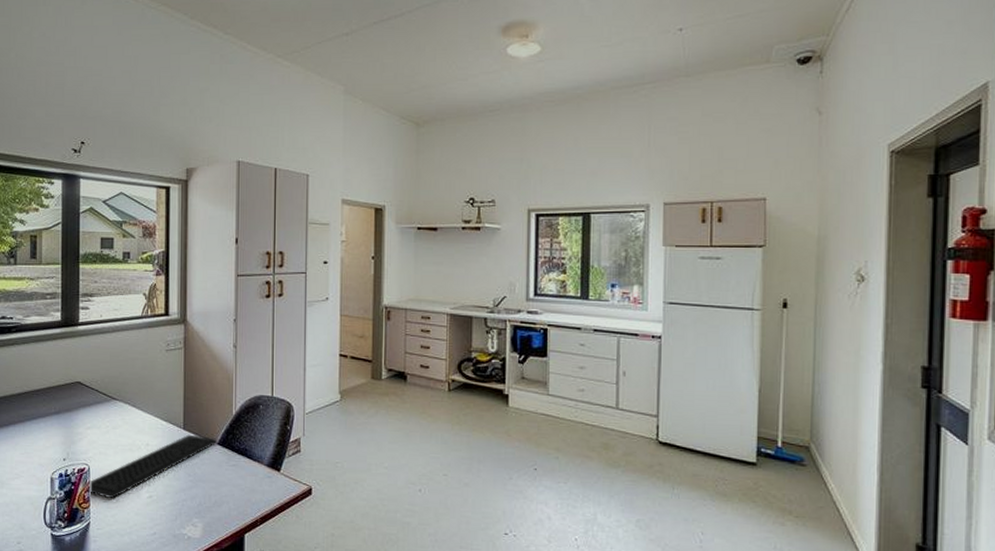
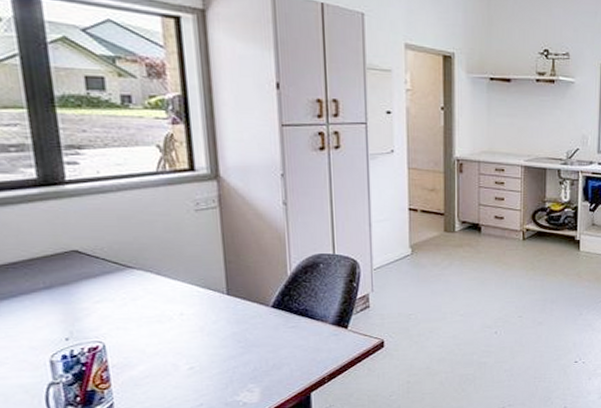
keyboard: present [88,434,217,498] -> none [107,299,271,375]

